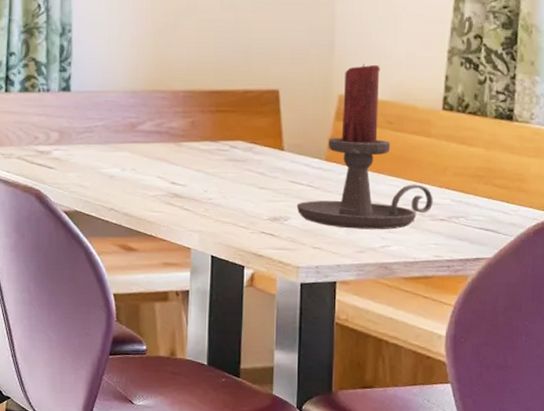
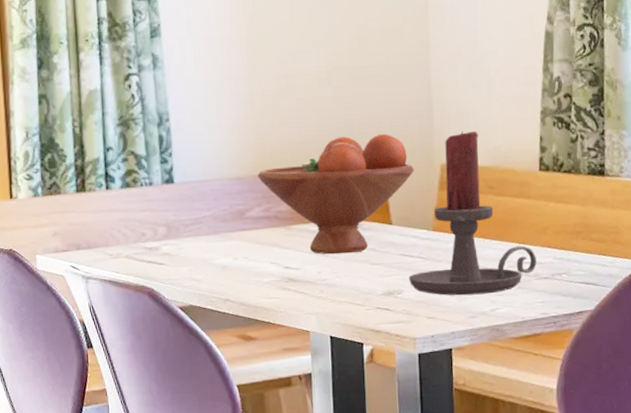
fruit bowl: none [153,60,311,176] -> present [258,133,414,255]

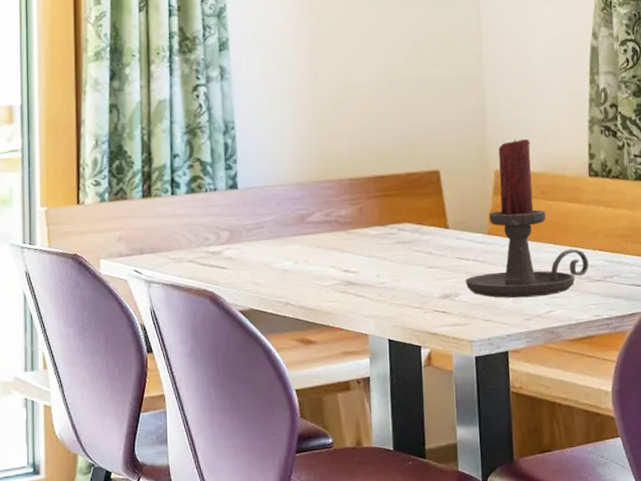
fruit bowl: present [258,133,414,255] -> none [319,141,469,258]

